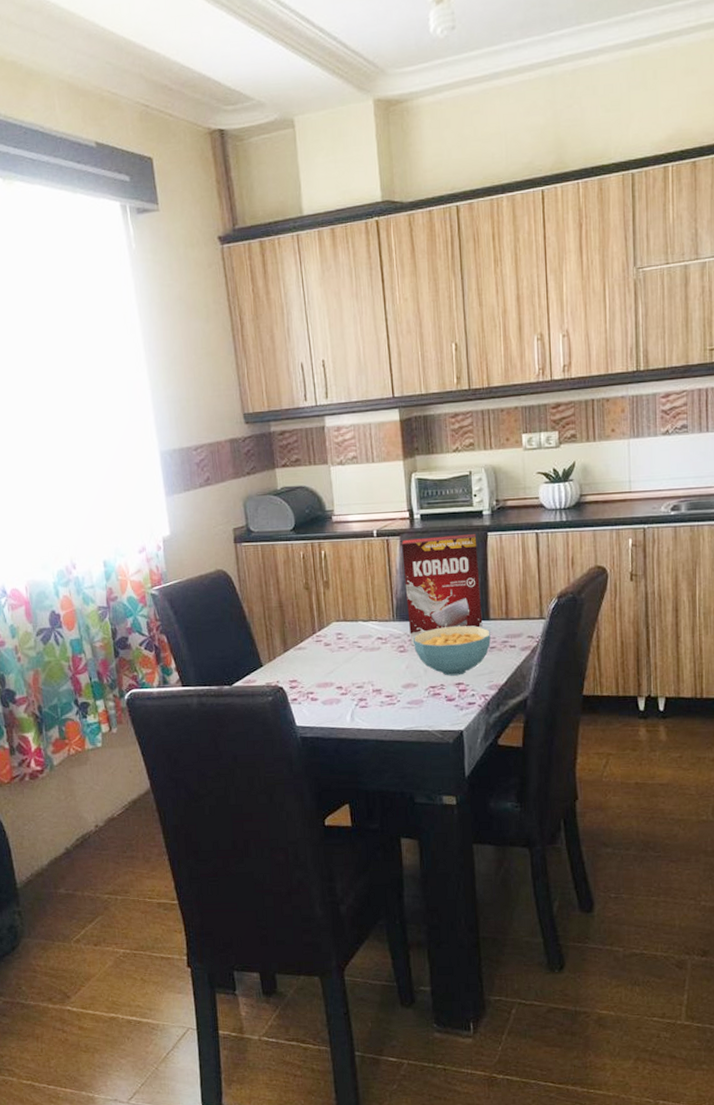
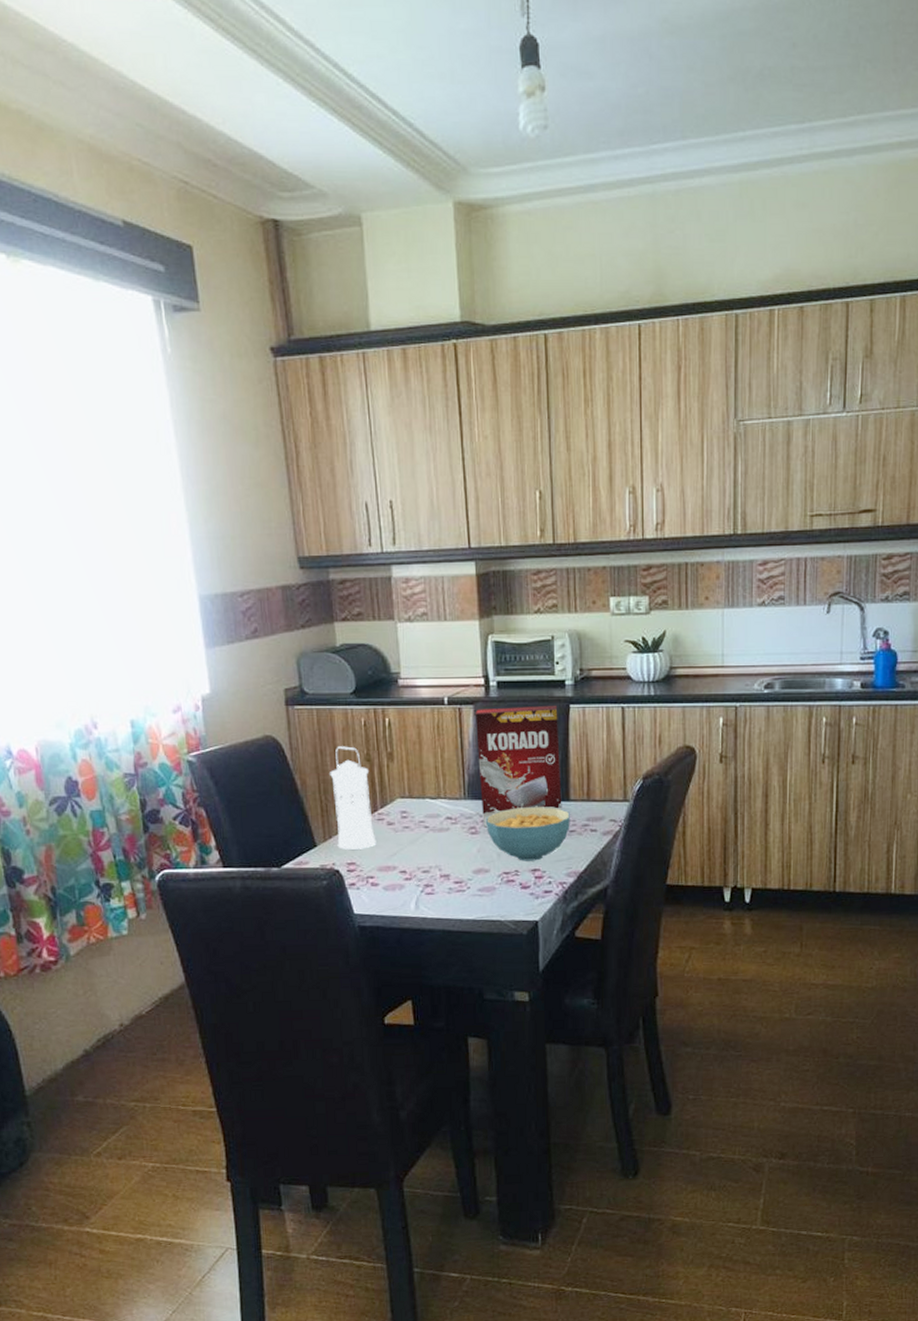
lantern: none [273,577,315,669] -> present [330,746,377,850]

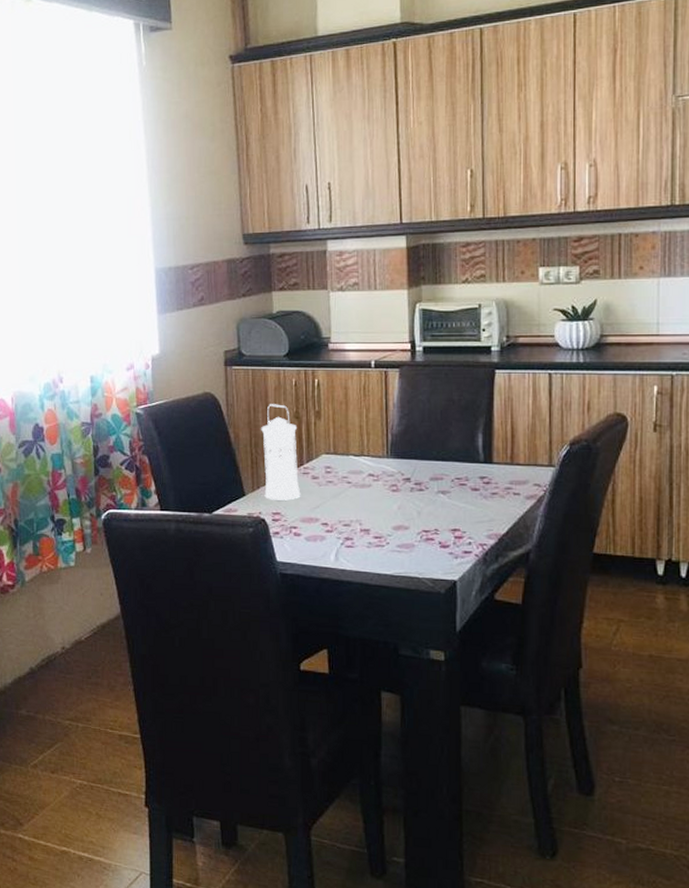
cereal box: present [476,705,562,828] -> none [401,370,485,486]
cereal bowl: present [485,807,570,861] -> none [407,468,493,521]

